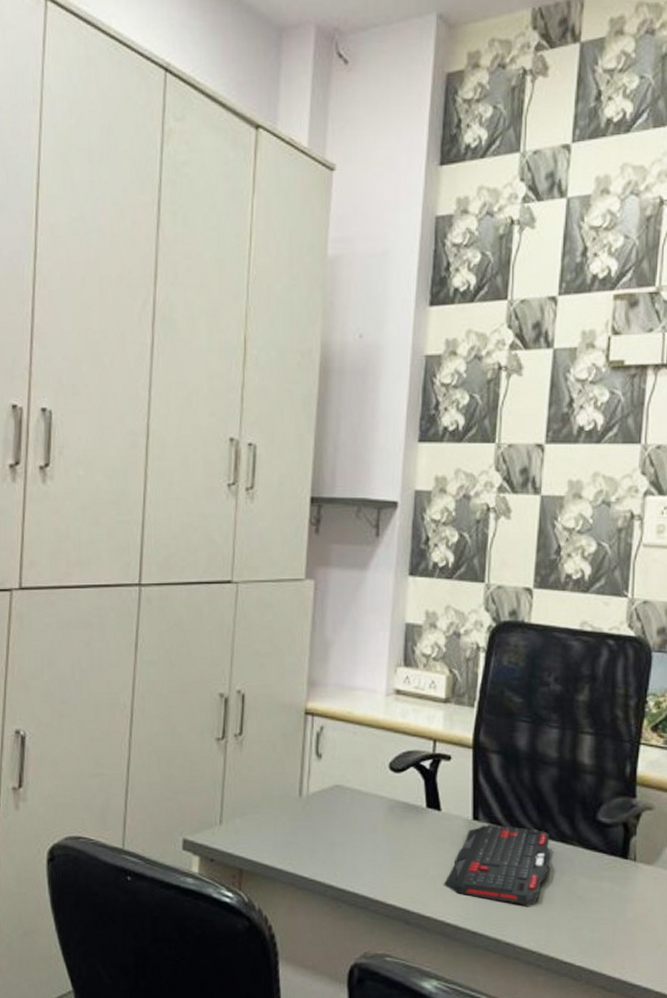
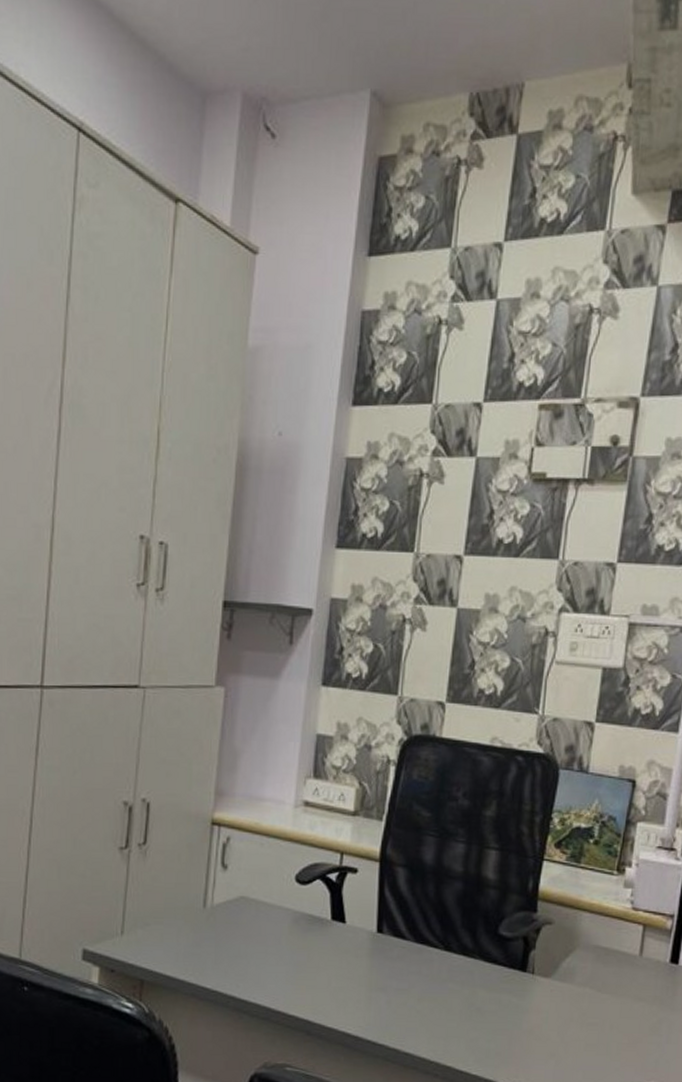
keyboard: present [443,824,551,907] -> none [345,936,452,1018]

